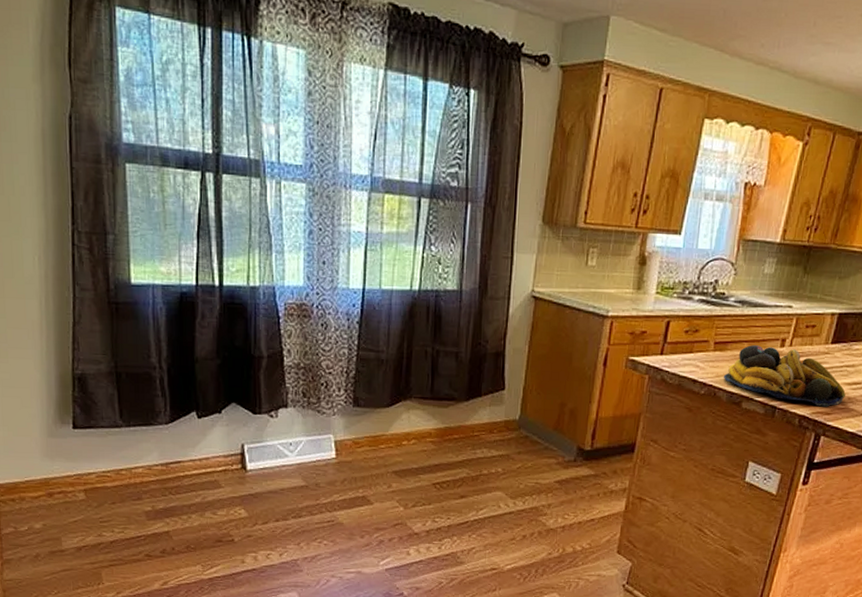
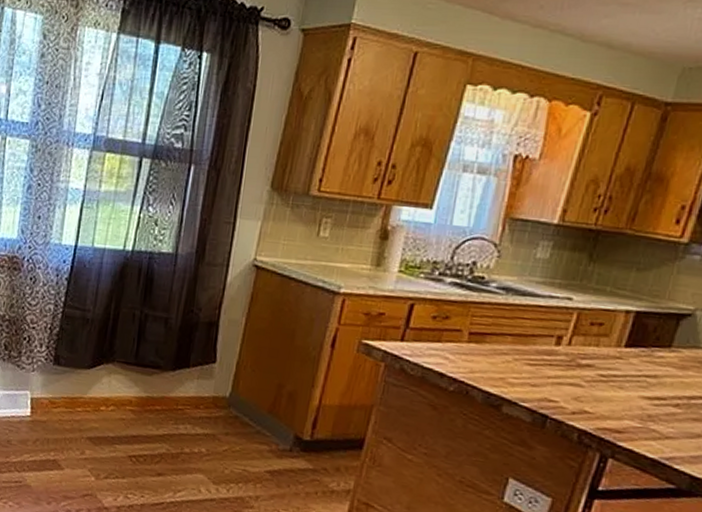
fruit bowl: present [724,345,846,407] -> none [479,339,644,424]

